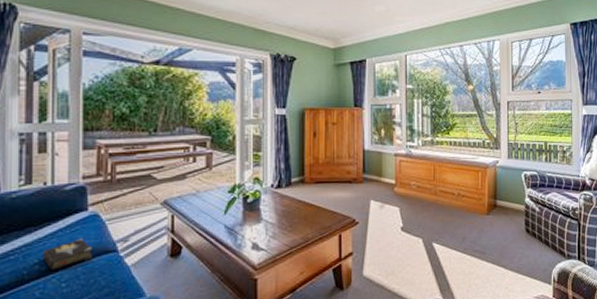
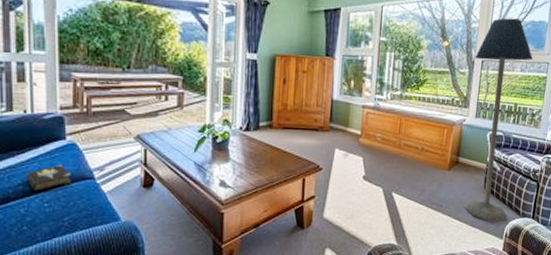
floor lamp: none [500,59,556,268] -> present [463,18,533,223]

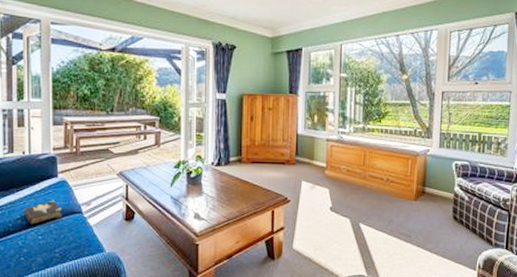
floor lamp: present [463,18,533,223] -> none [433,49,494,254]

